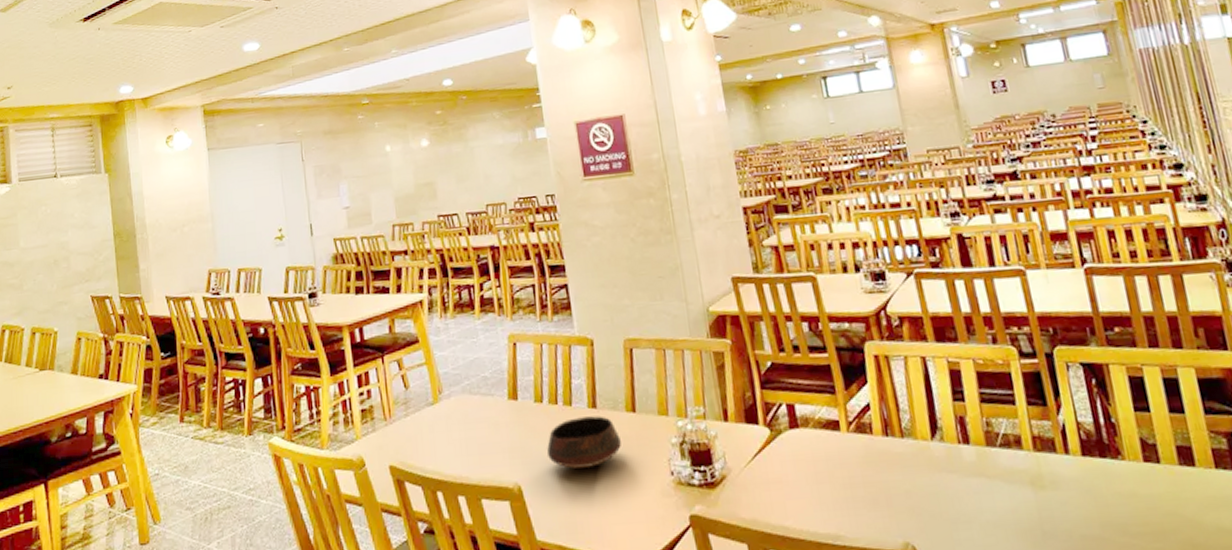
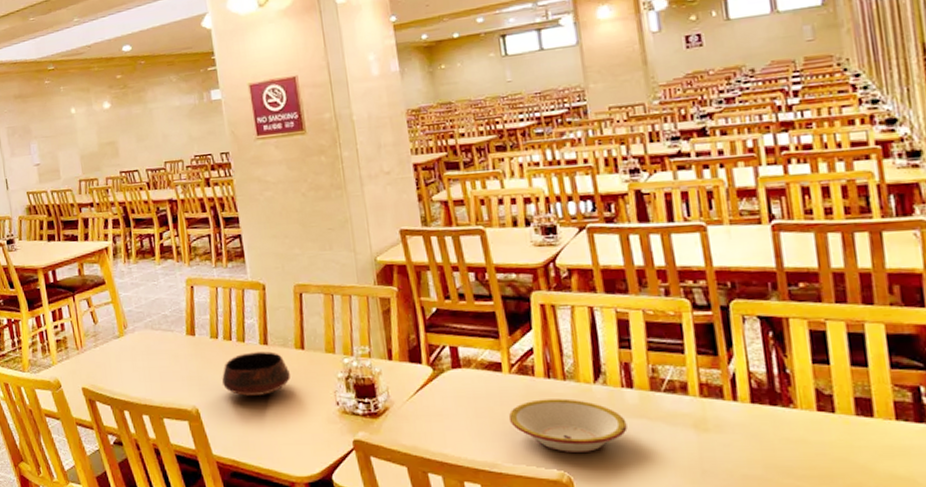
bowl: none [849,458,967,519] -> present [508,398,628,452]

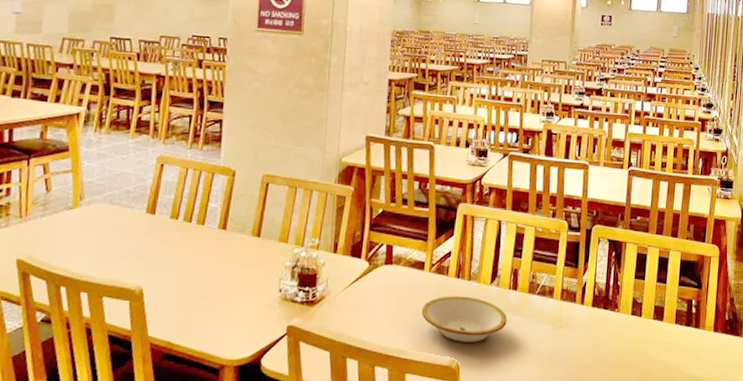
bowl: present [222,351,290,396] -> none [173,236,242,279]

